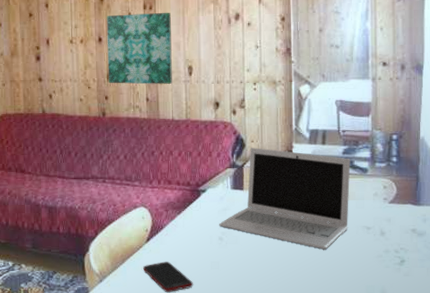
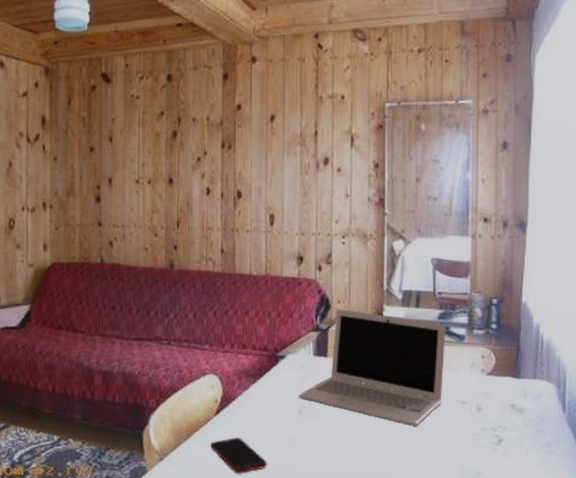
wall art: present [106,12,172,84] -> none [178,152,252,234]

